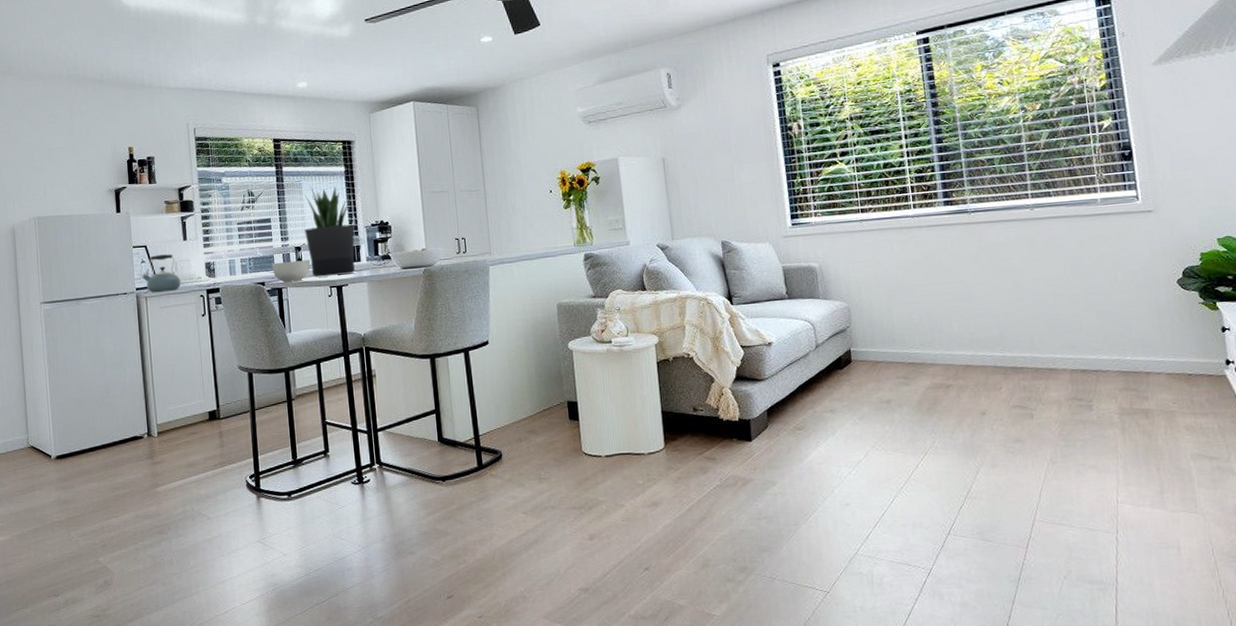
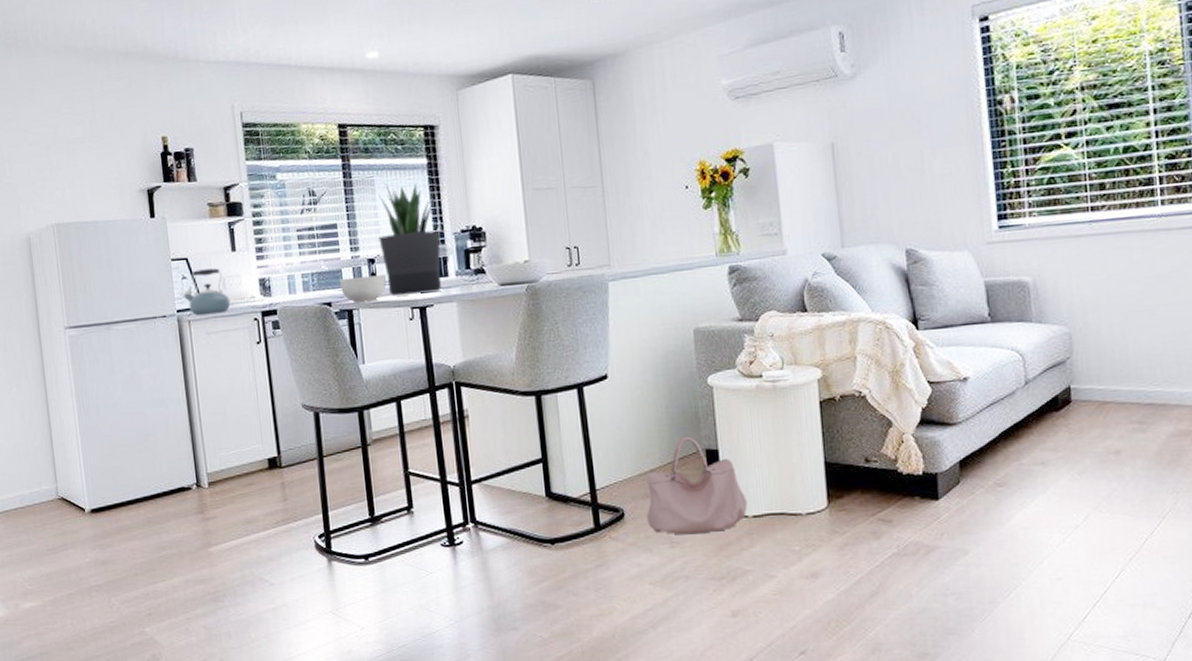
handbag: none [520,391,601,472] -> present [646,437,748,535]

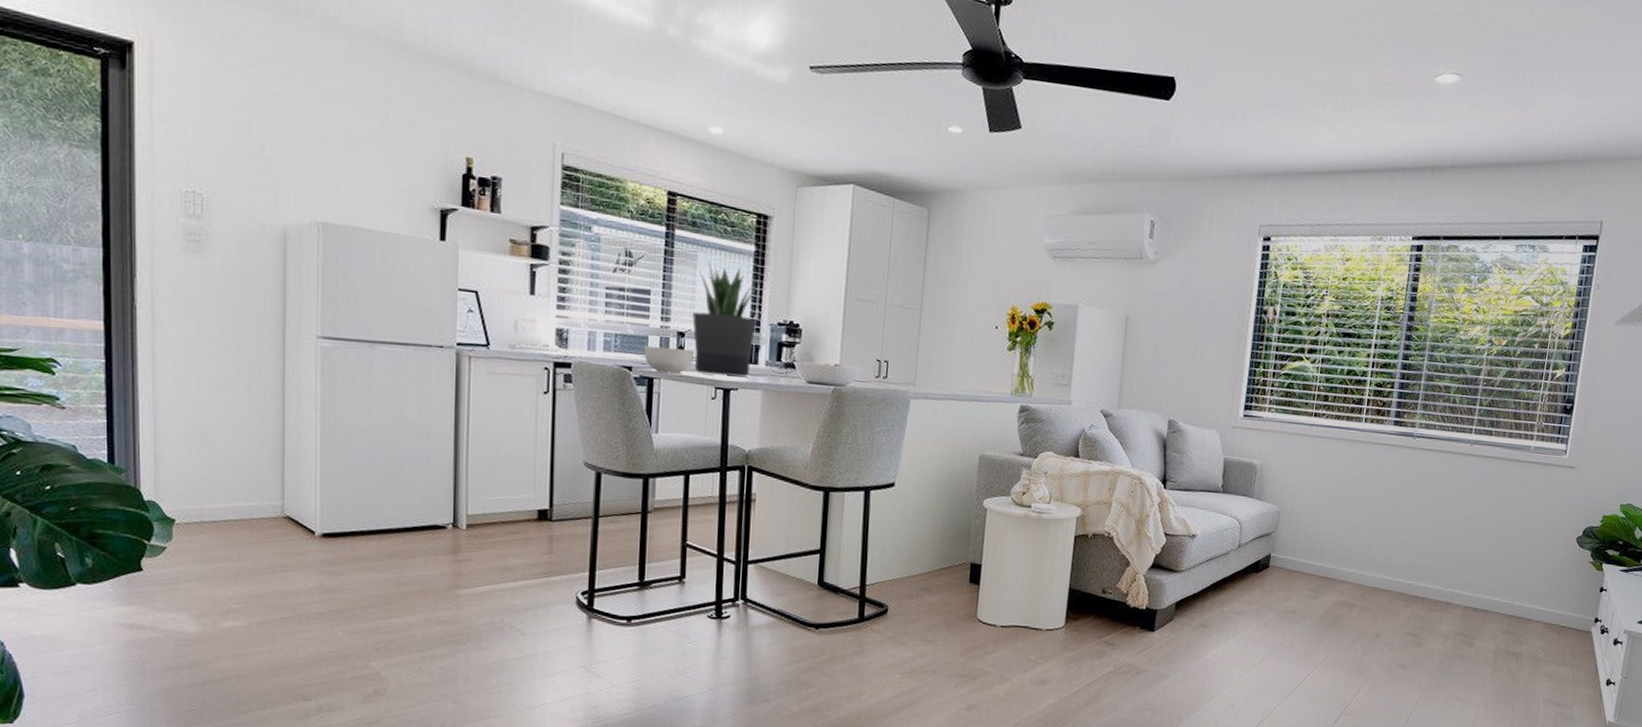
kettle: present [182,268,231,316] -> none [466,305,521,356]
handbag: present [646,437,748,535] -> none [907,549,998,636]

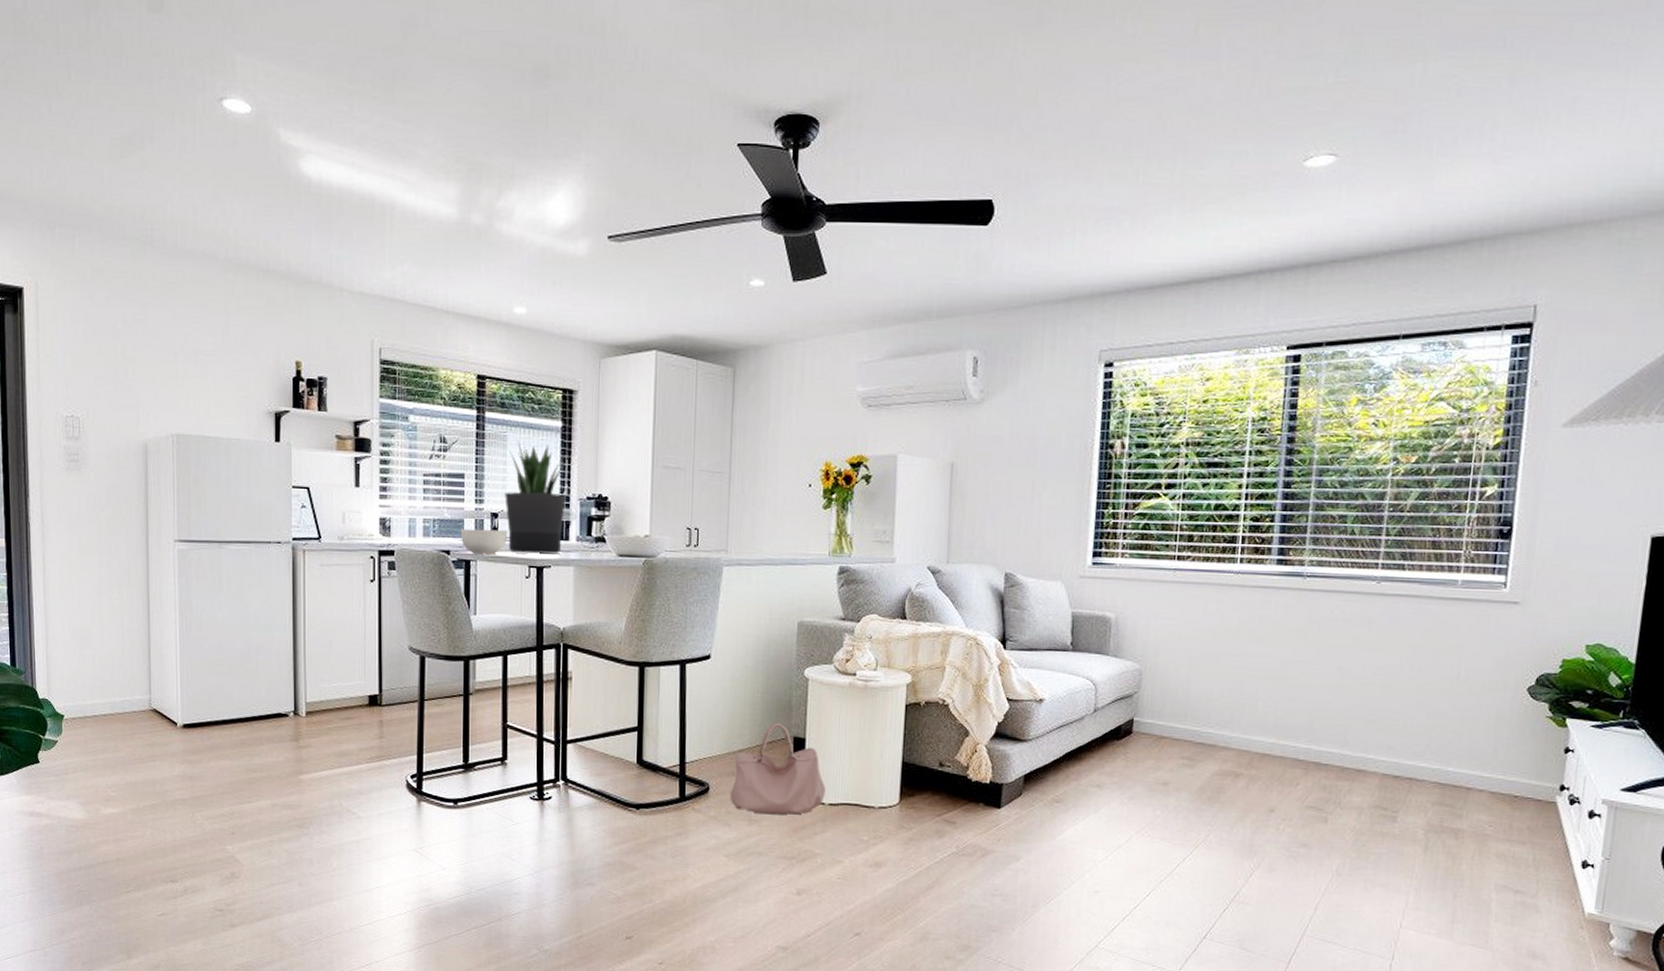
handbag: none [907,549,998,636] -> present [729,723,826,815]

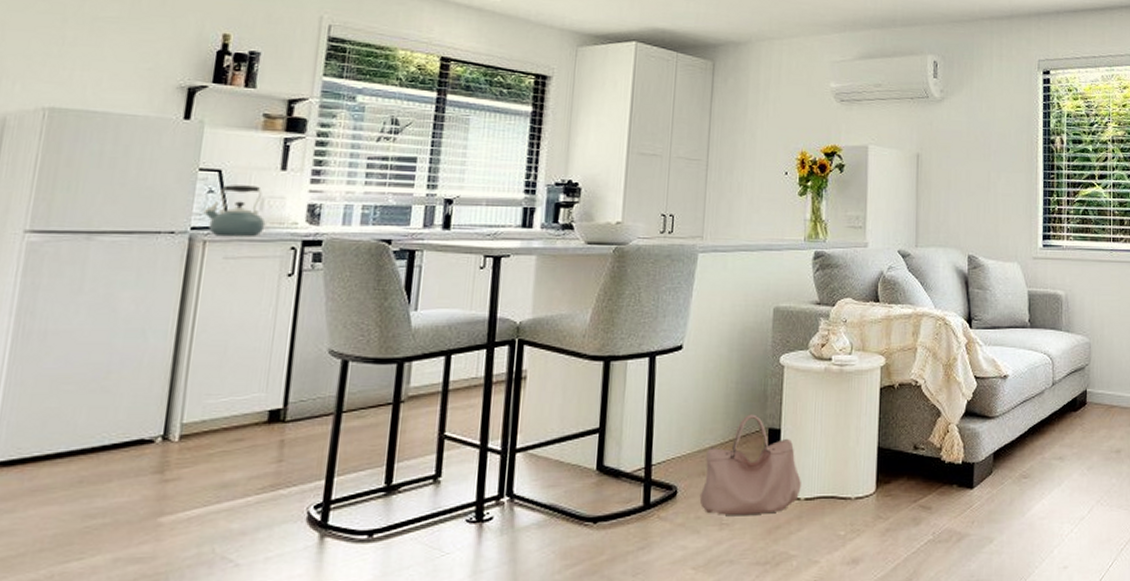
kettle: none [300,500,348,547] -> present [203,185,266,238]
bowl: present [460,528,508,555] -> none [406,215,463,244]
planter: present [505,441,566,554] -> none [462,124,533,243]

